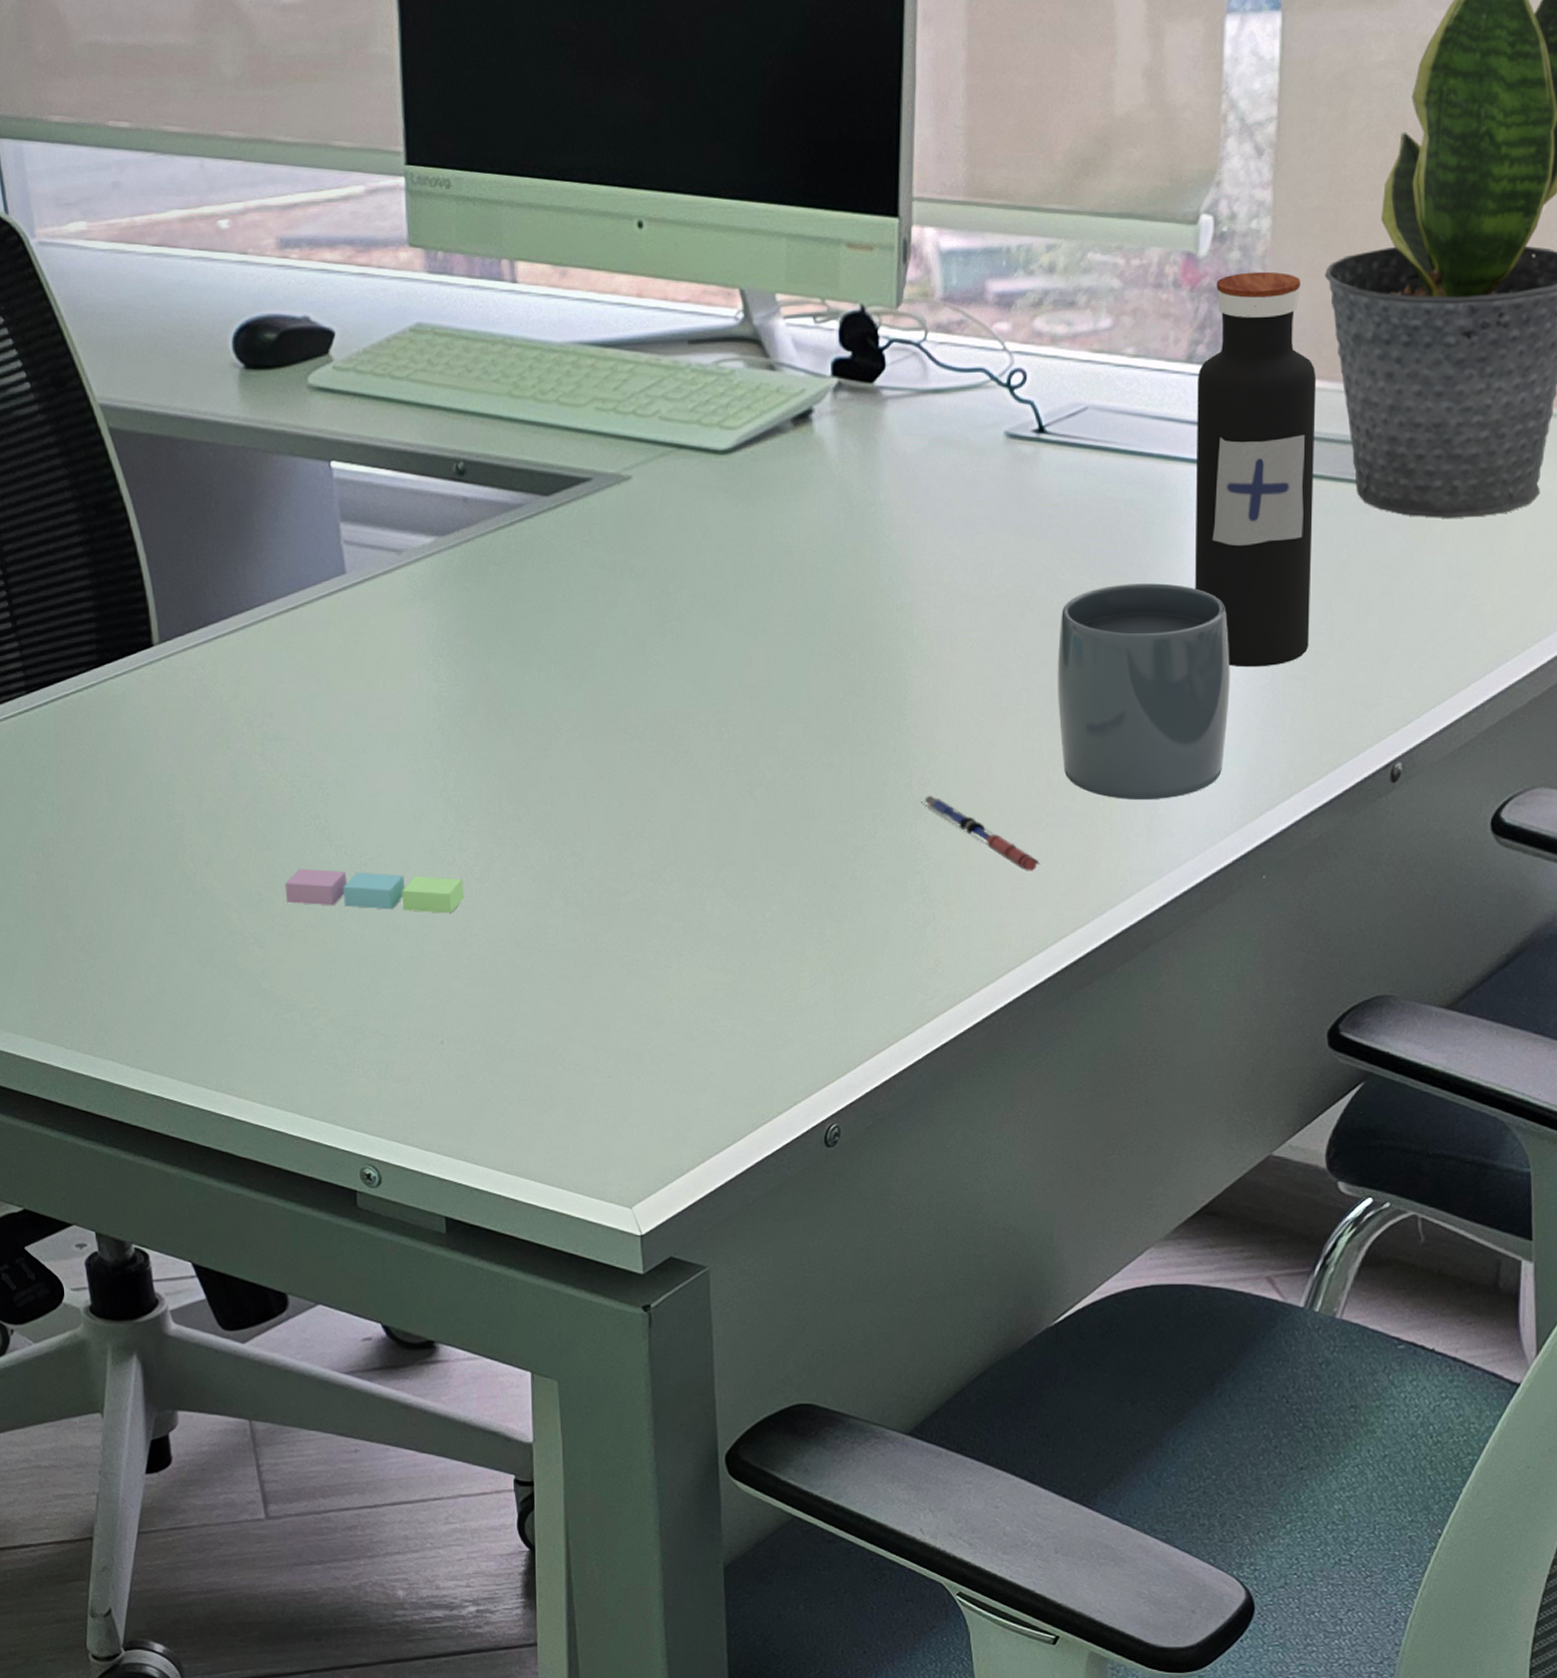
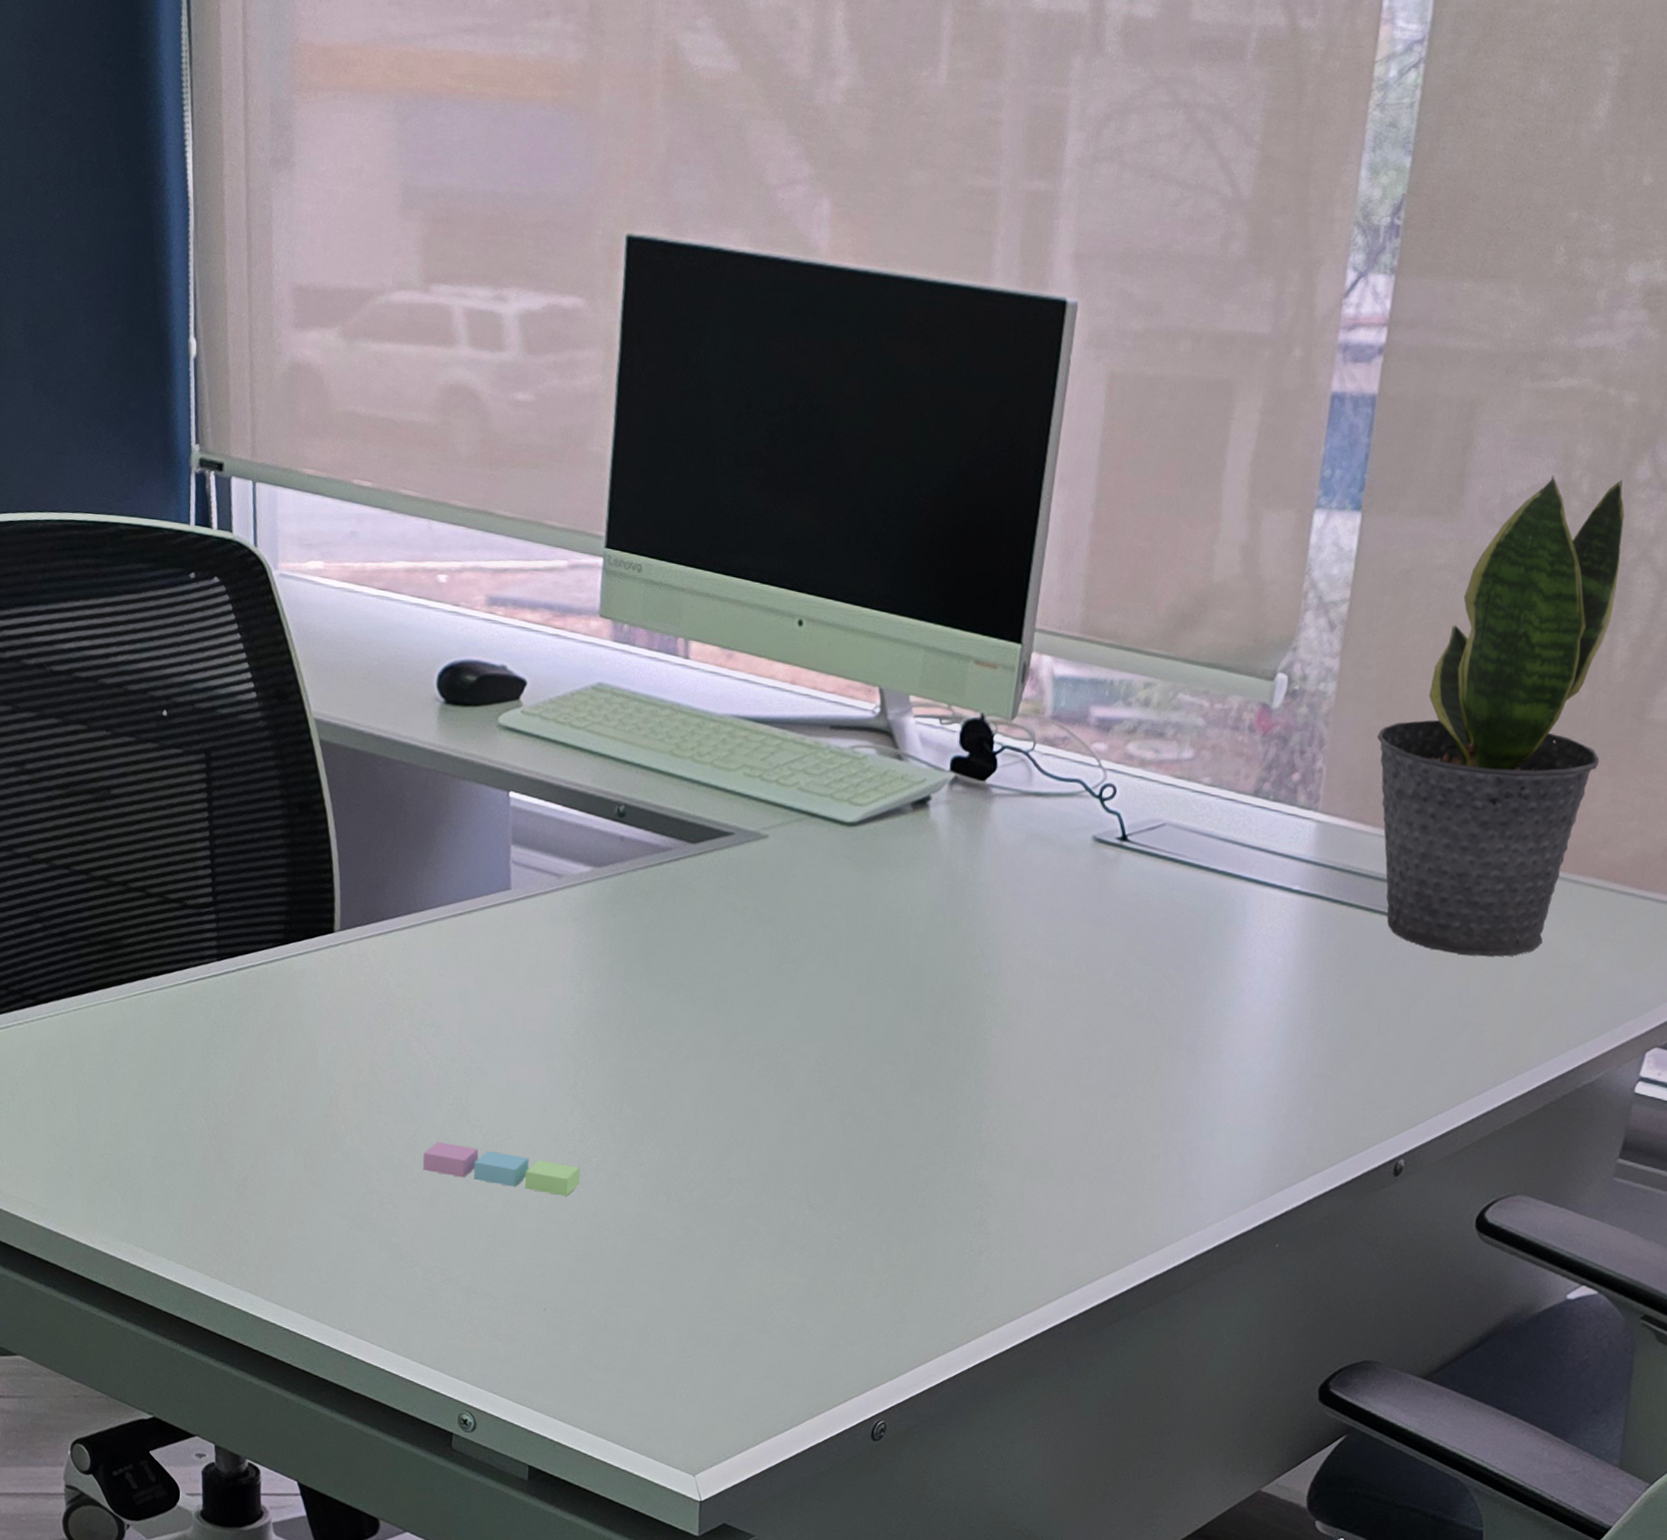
pen: present [920,795,1040,871] -> none [987,1141,1085,1218]
mug: present [1057,583,1230,799] -> none [1113,978,1267,1168]
water bottle: present [1195,271,1317,668] -> none [1242,726,1362,1064]

